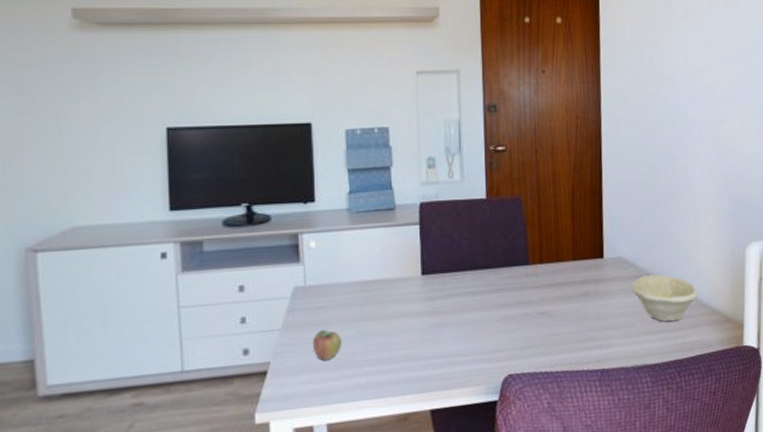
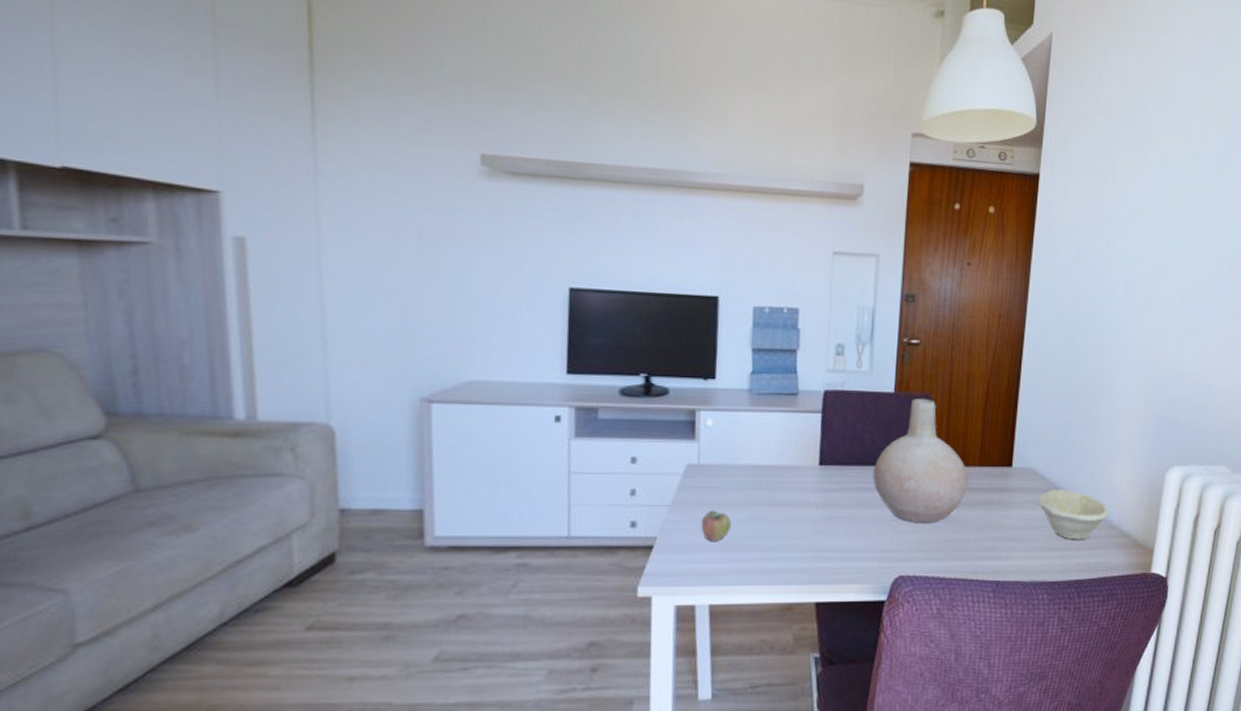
vase: none [473,201,565,322] -> present [873,399,969,523]

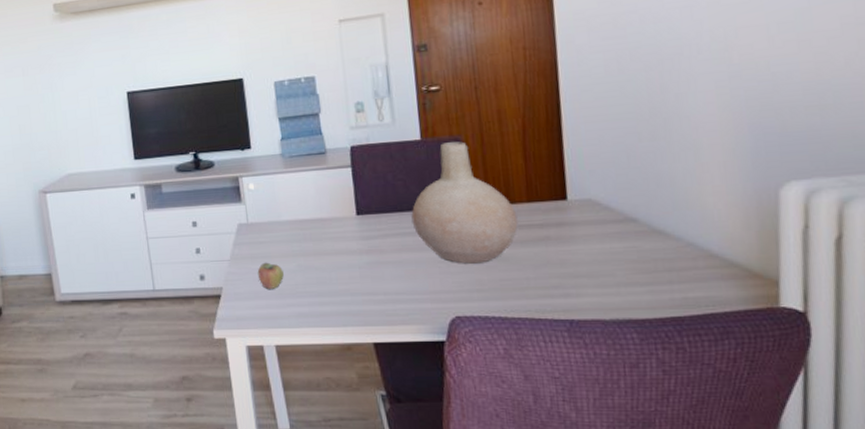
bowl: present [1038,489,1109,540] -> none [606,218,705,273]

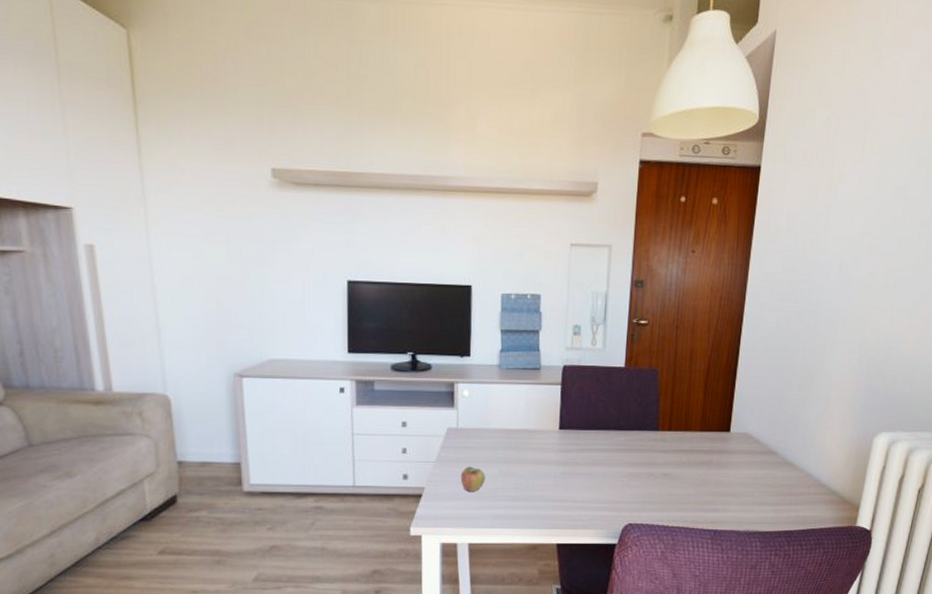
vase: present [411,141,518,264] -> none [606,372,691,480]

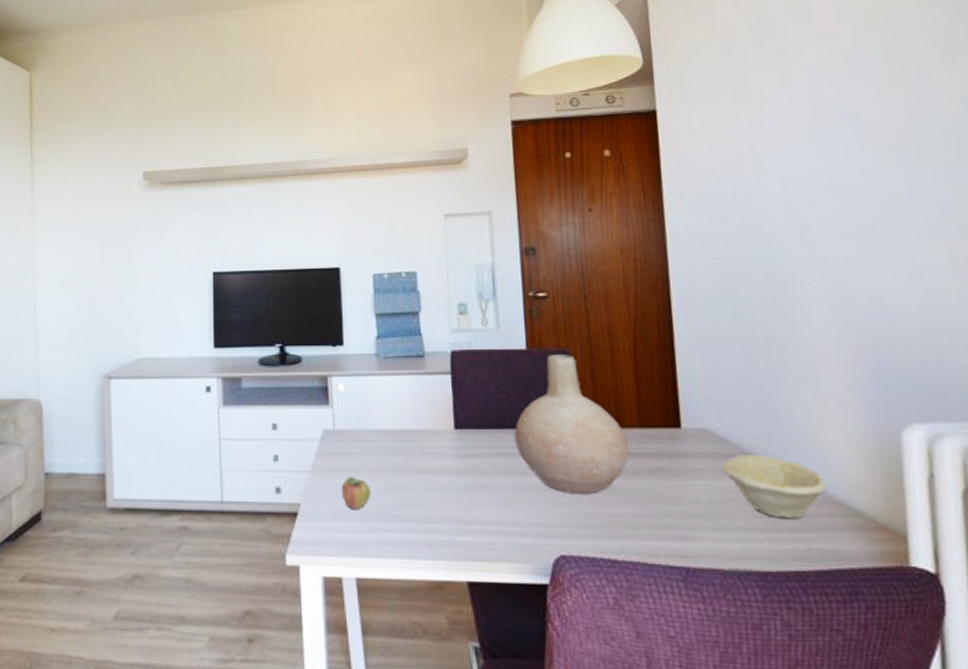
vase: none [606,372,691,480] -> present [514,355,629,494]
bowl: none [753,452,819,496] -> present [723,454,828,519]

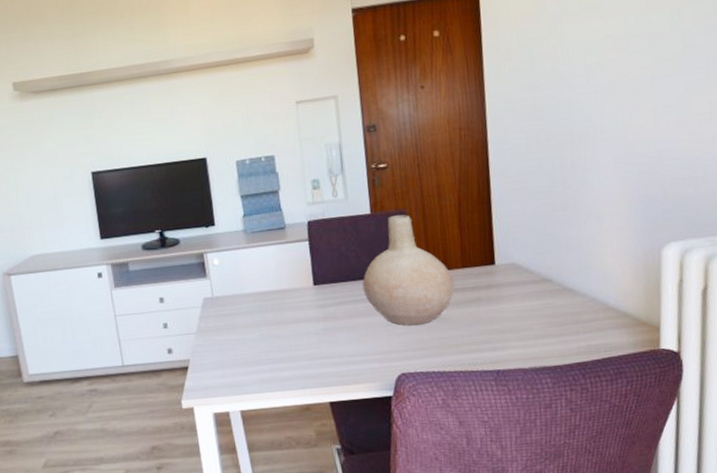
apple: present [341,477,370,509] -> none [222,333,248,359]
bowl: present [723,454,828,519] -> none [526,278,605,325]

